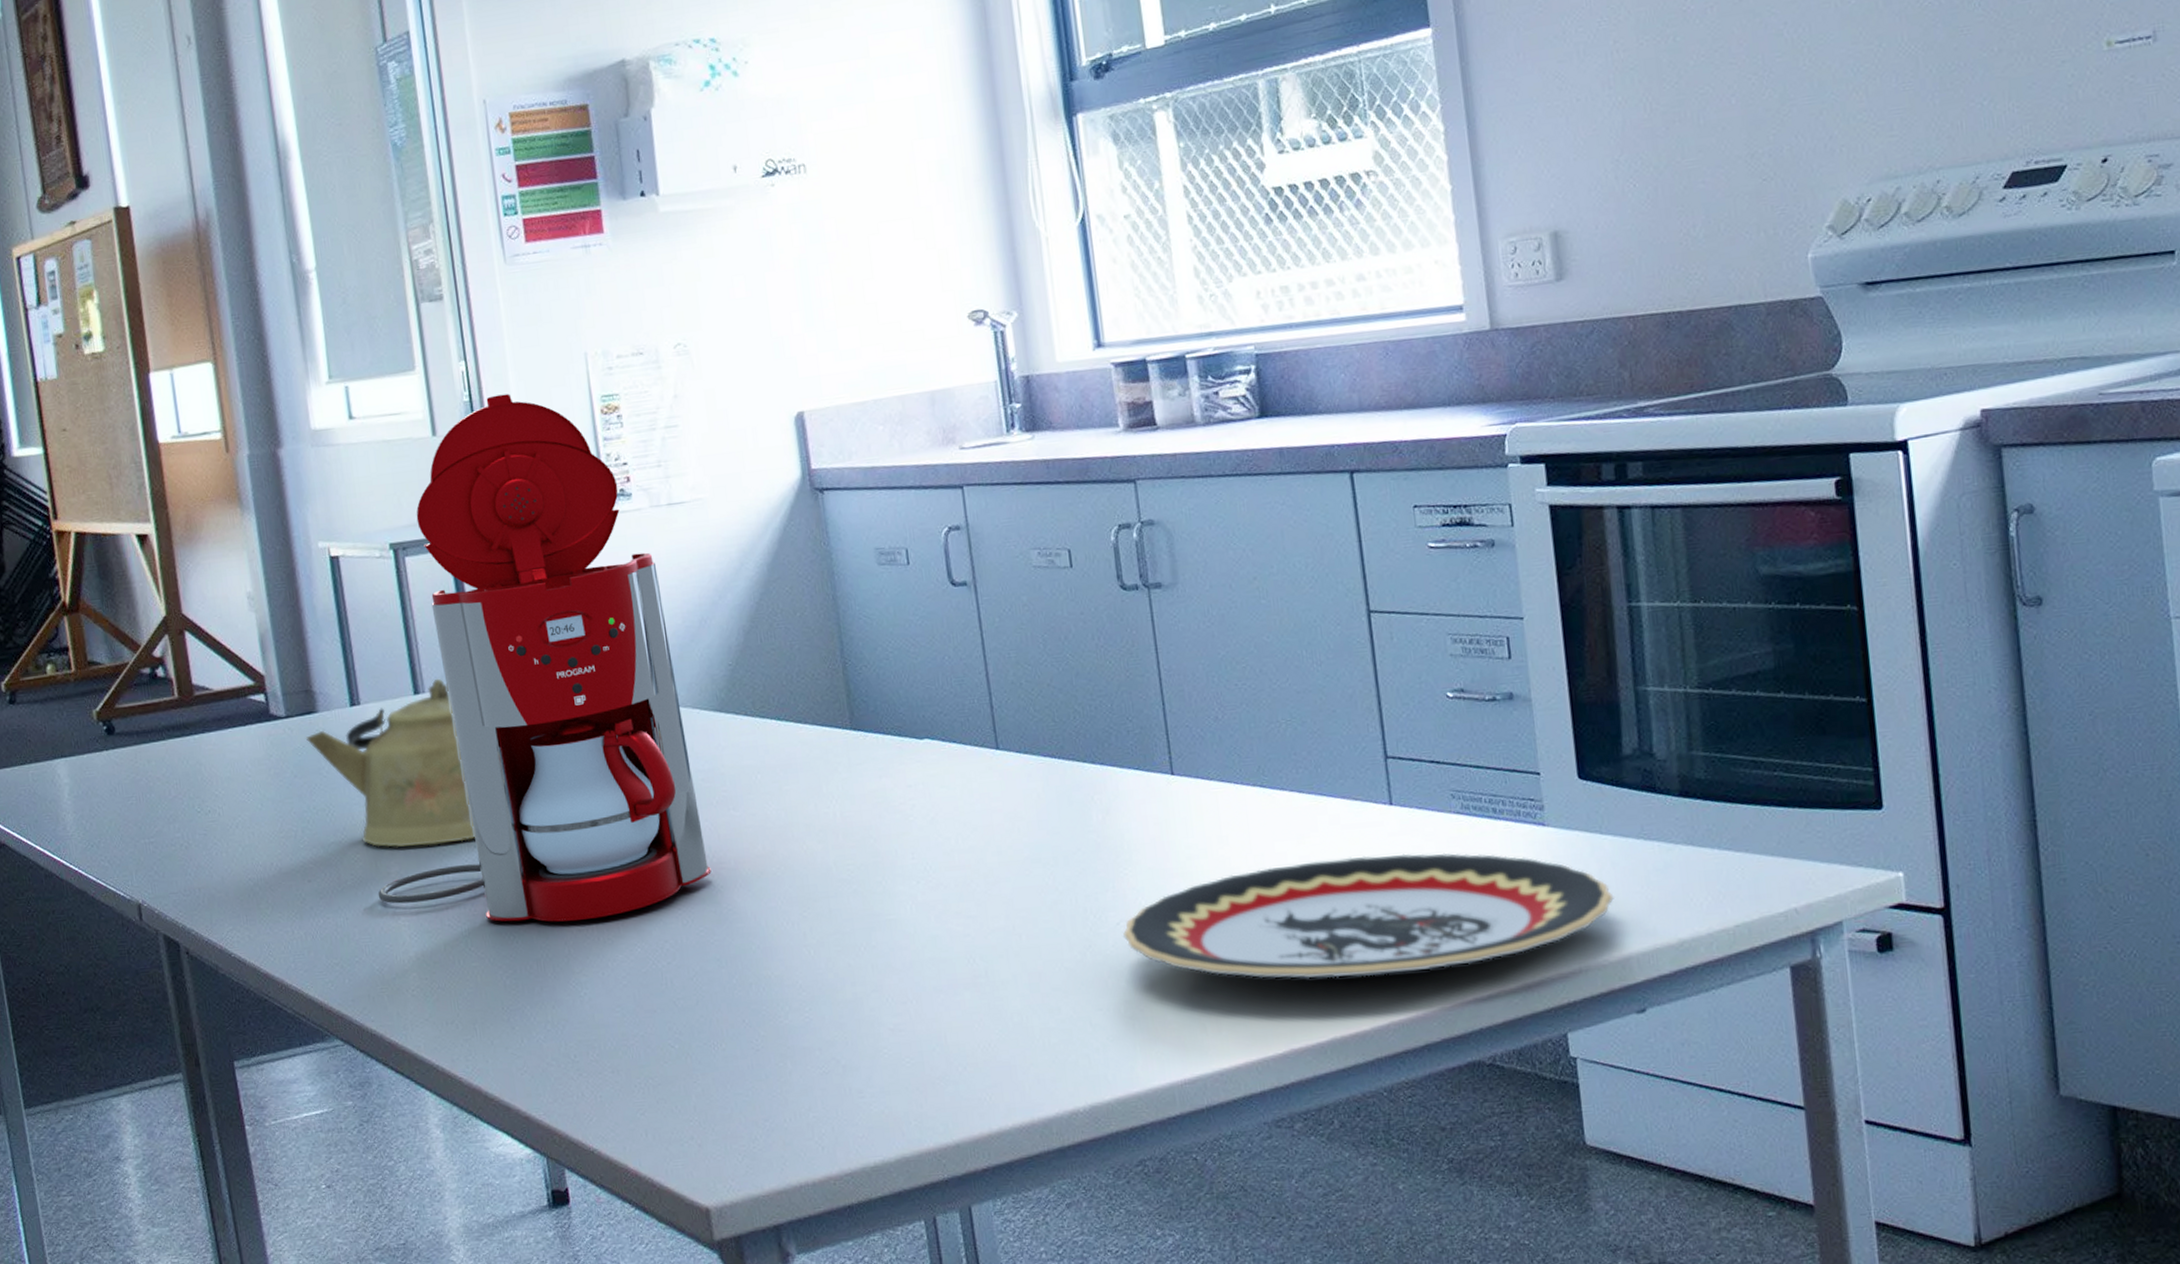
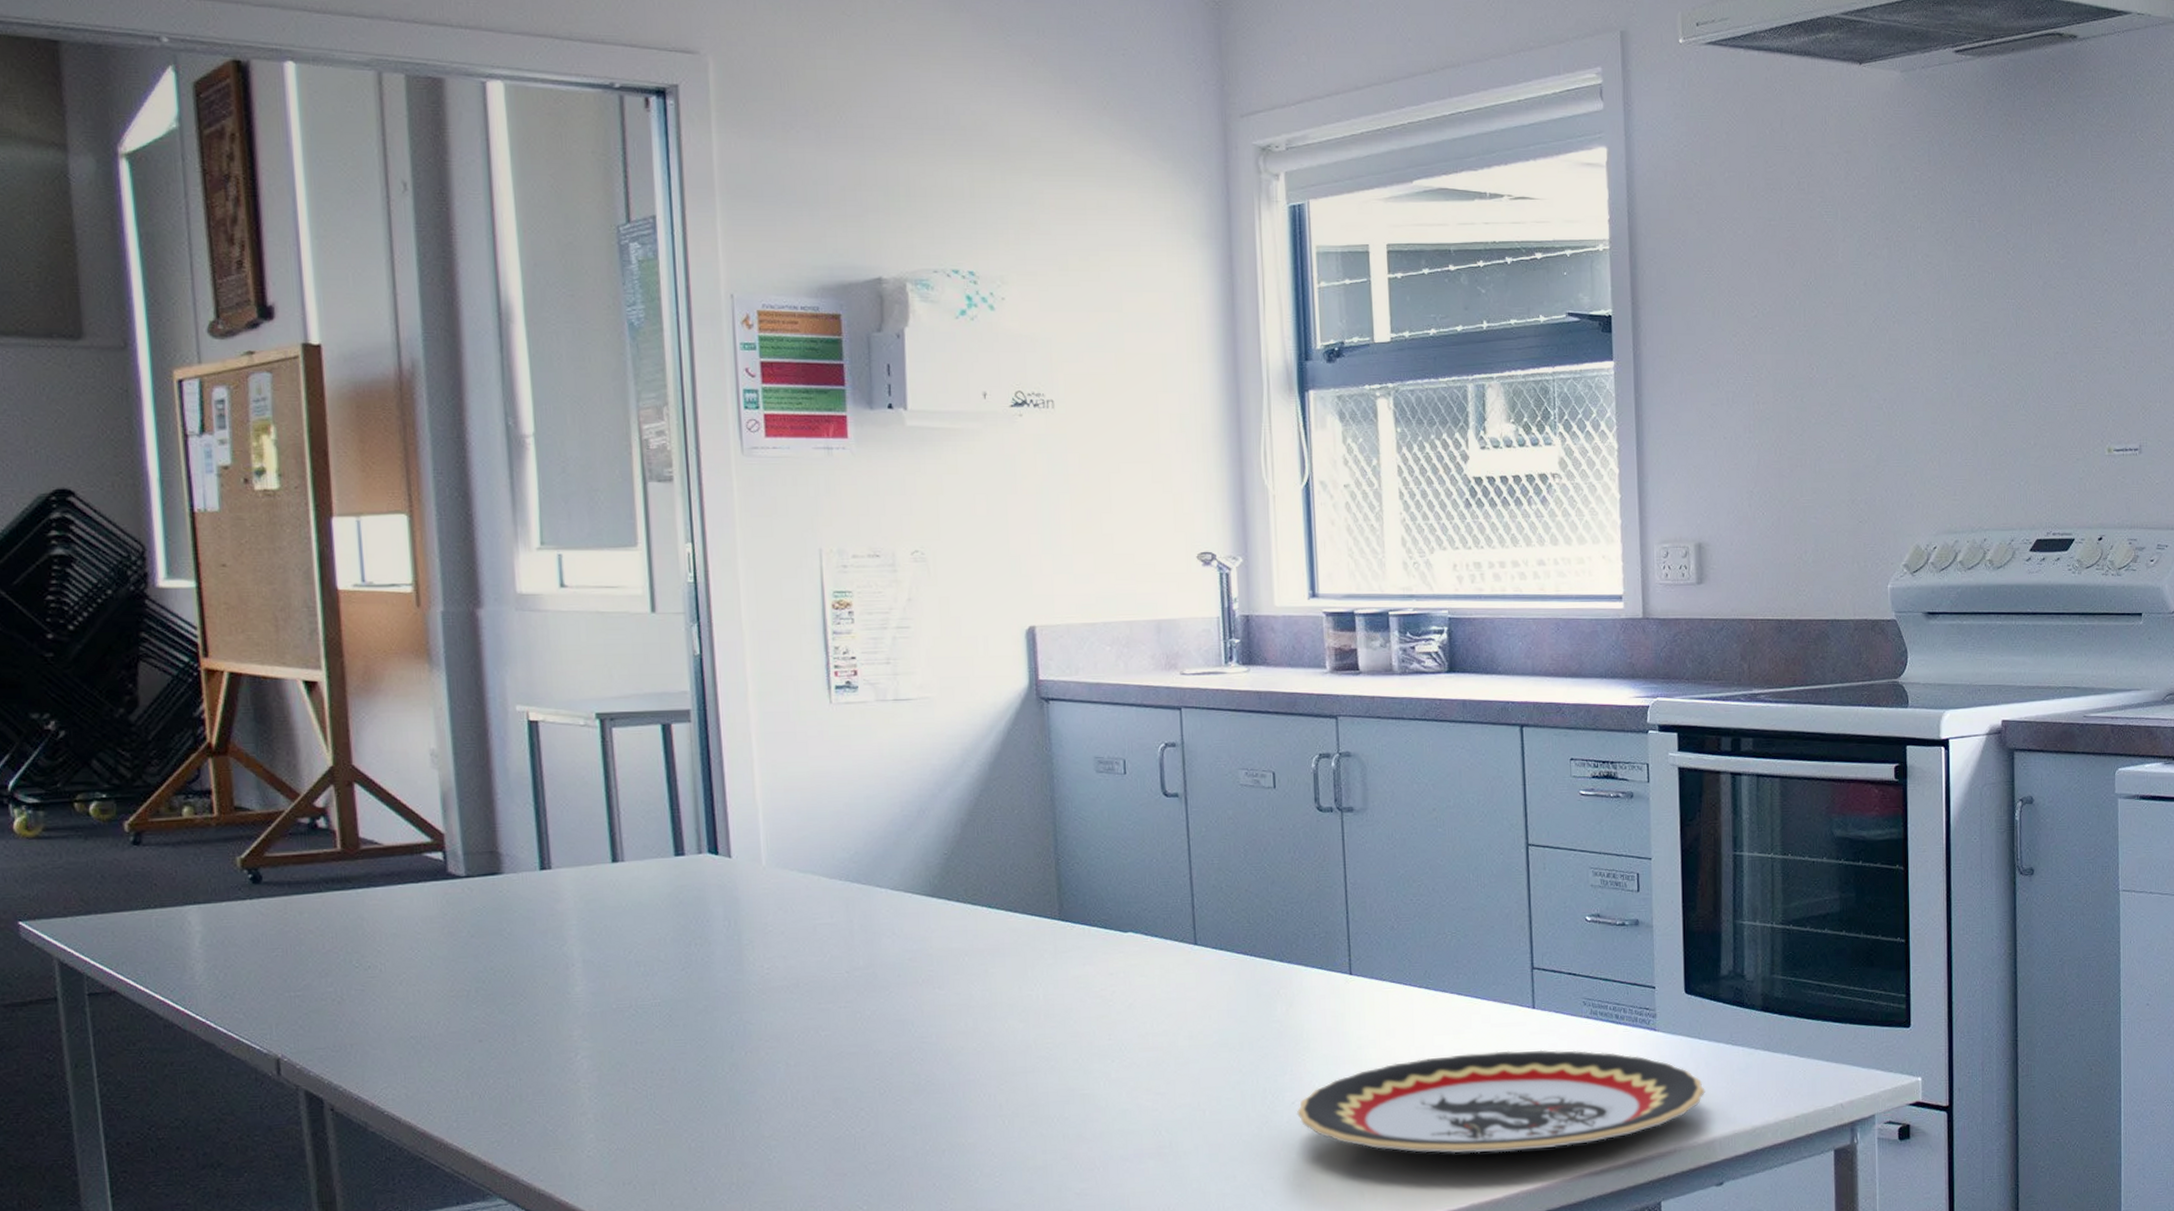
kettle: present [305,678,475,847] -> none [486,848,668,1011]
coffee maker: present [377,393,712,922] -> none [557,579,912,1088]

